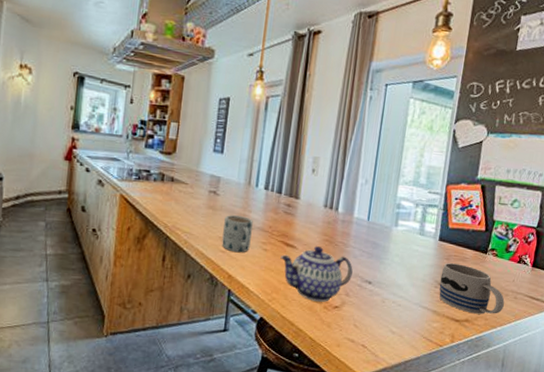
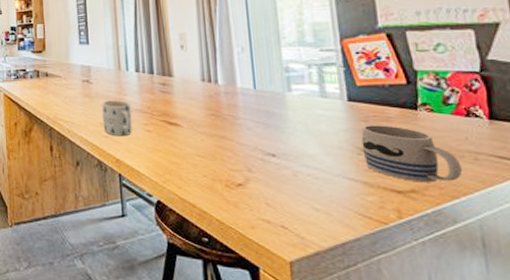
teapot: present [280,246,353,302] -> none [166,122,250,180]

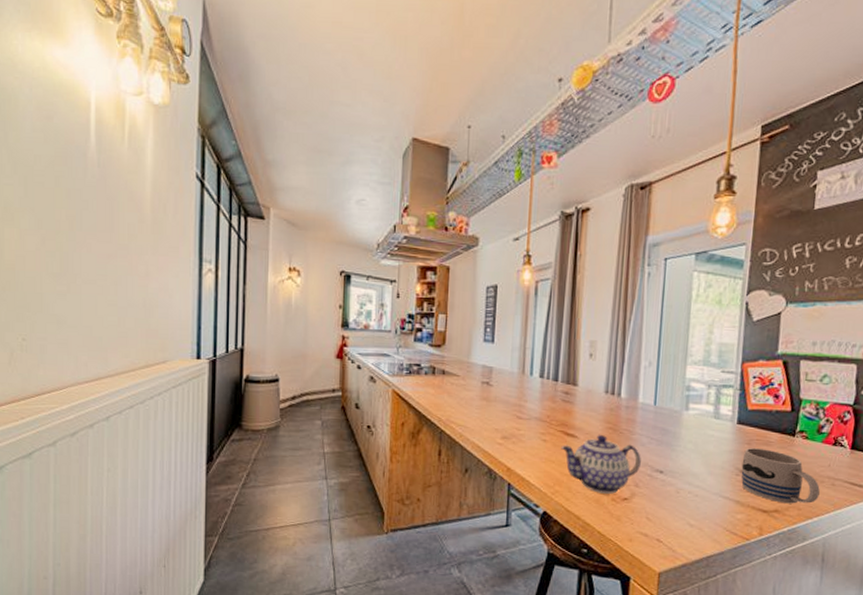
mug: present [102,100,132,136] -> none [498,406,530,445]
teapot: none [166,122,250,180] -> present [561,435,641,494]

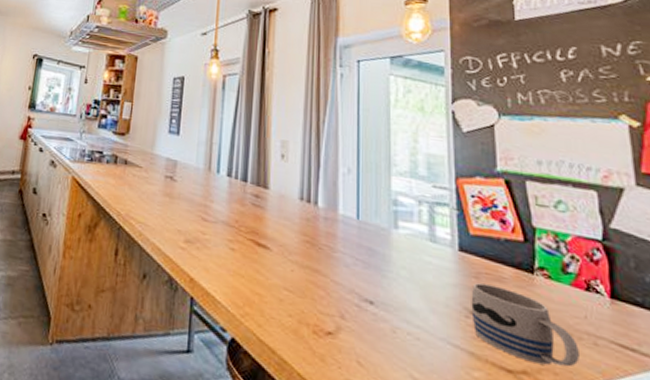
teapot: present [561,435,641,494] -> none [251,248,346,325]

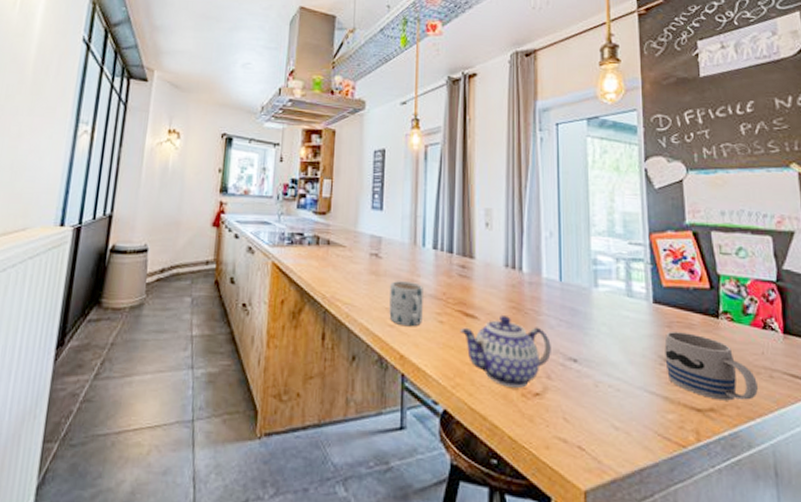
mug: none [181,204,216,252] -> present [389,281,423,327]
teapot: none [251,248,346,325] -> present [460,316,551,388]

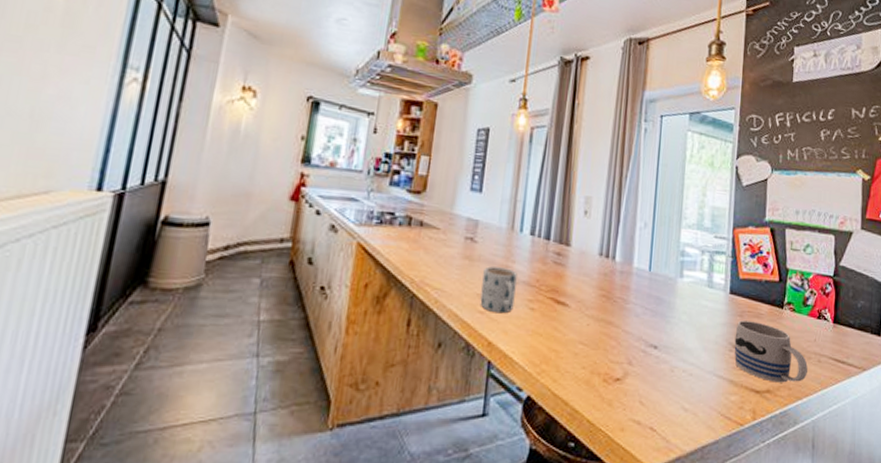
teapot: present [460,316,551,388] -> none [550,303,635,374]

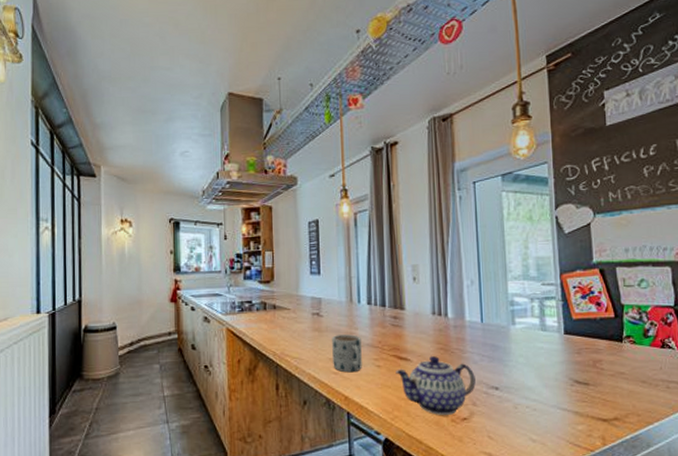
teapot: none [550,303,635,374] -> present [395,356,476,415]
mug: present [734,320,808,383] -> none [574,357,656,411]

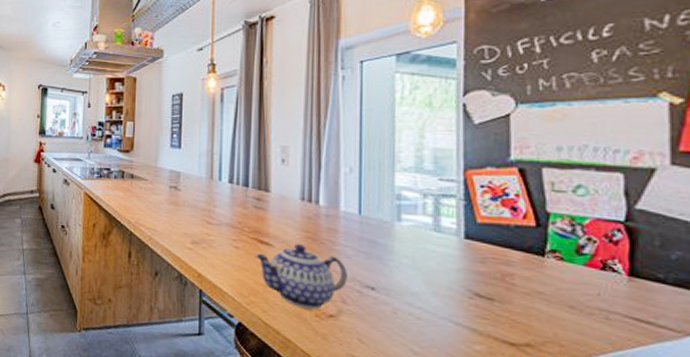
mug: present [332,334,362,373] -> none [188,210,220,251]

